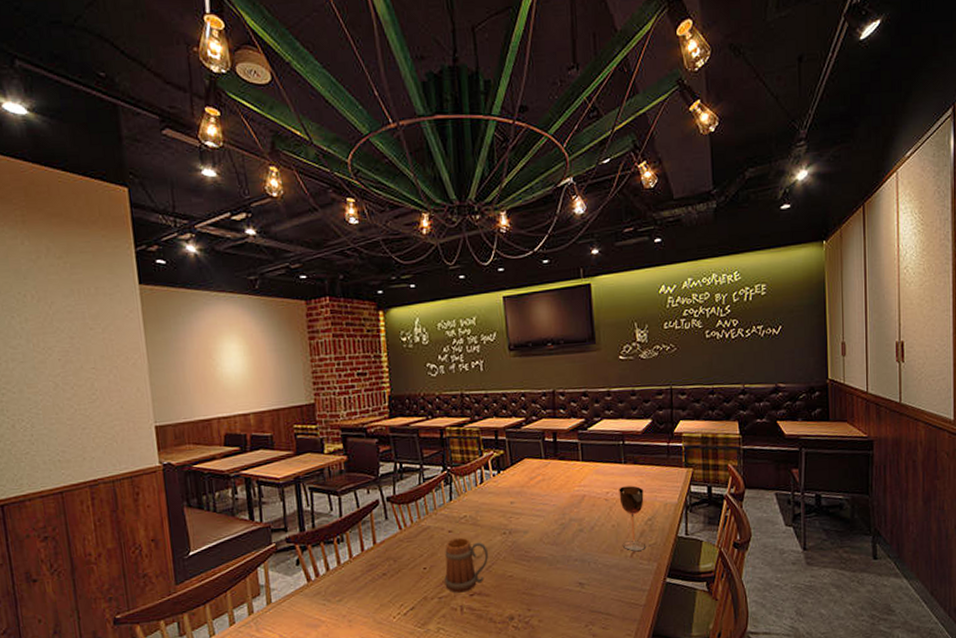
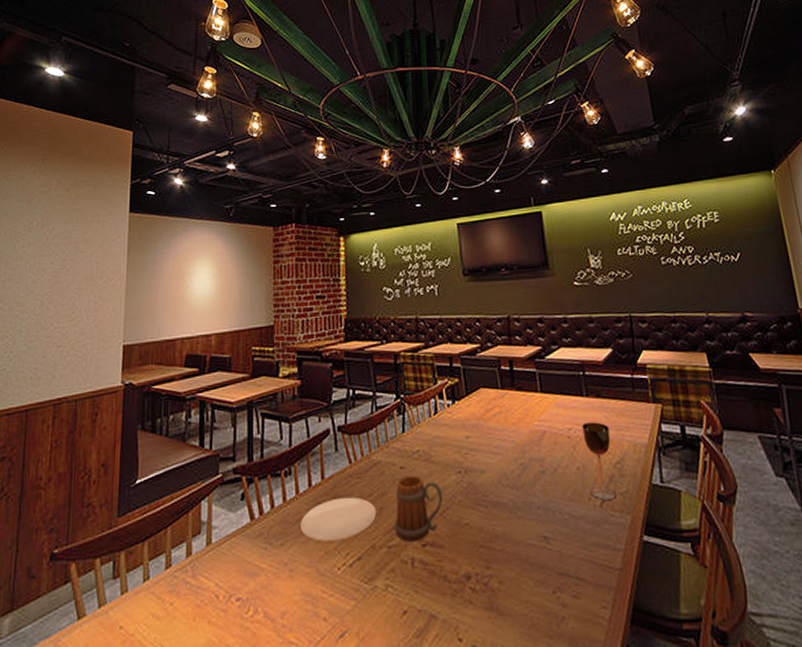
plate: none [355,558,427,597] -> present [299,497,376,542]

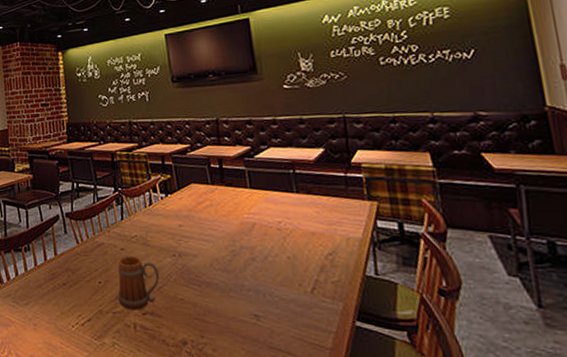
plate: present [299,497,376,542] -> none [39,271,102,305]
wineglass: present [582,422,617,500] -> none [292,216,329,287]

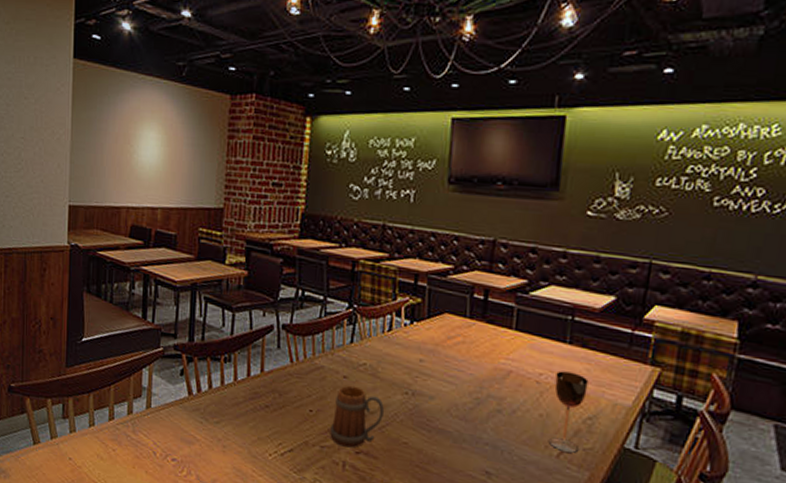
wineglass: none [292,216,329,287] -> present [549,370,589,453]

